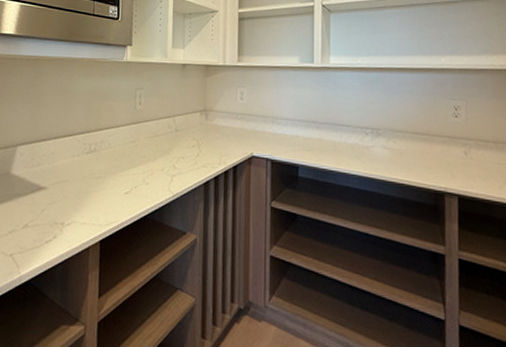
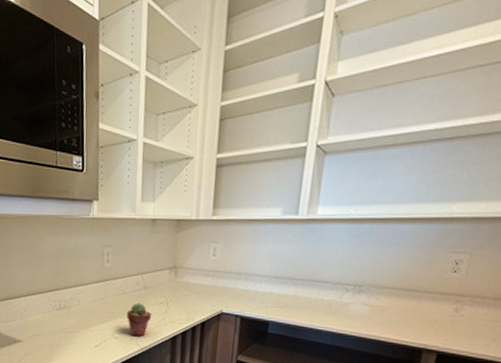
potted succulent: none [159,146,184,183] -> present [127,303,152,337]

